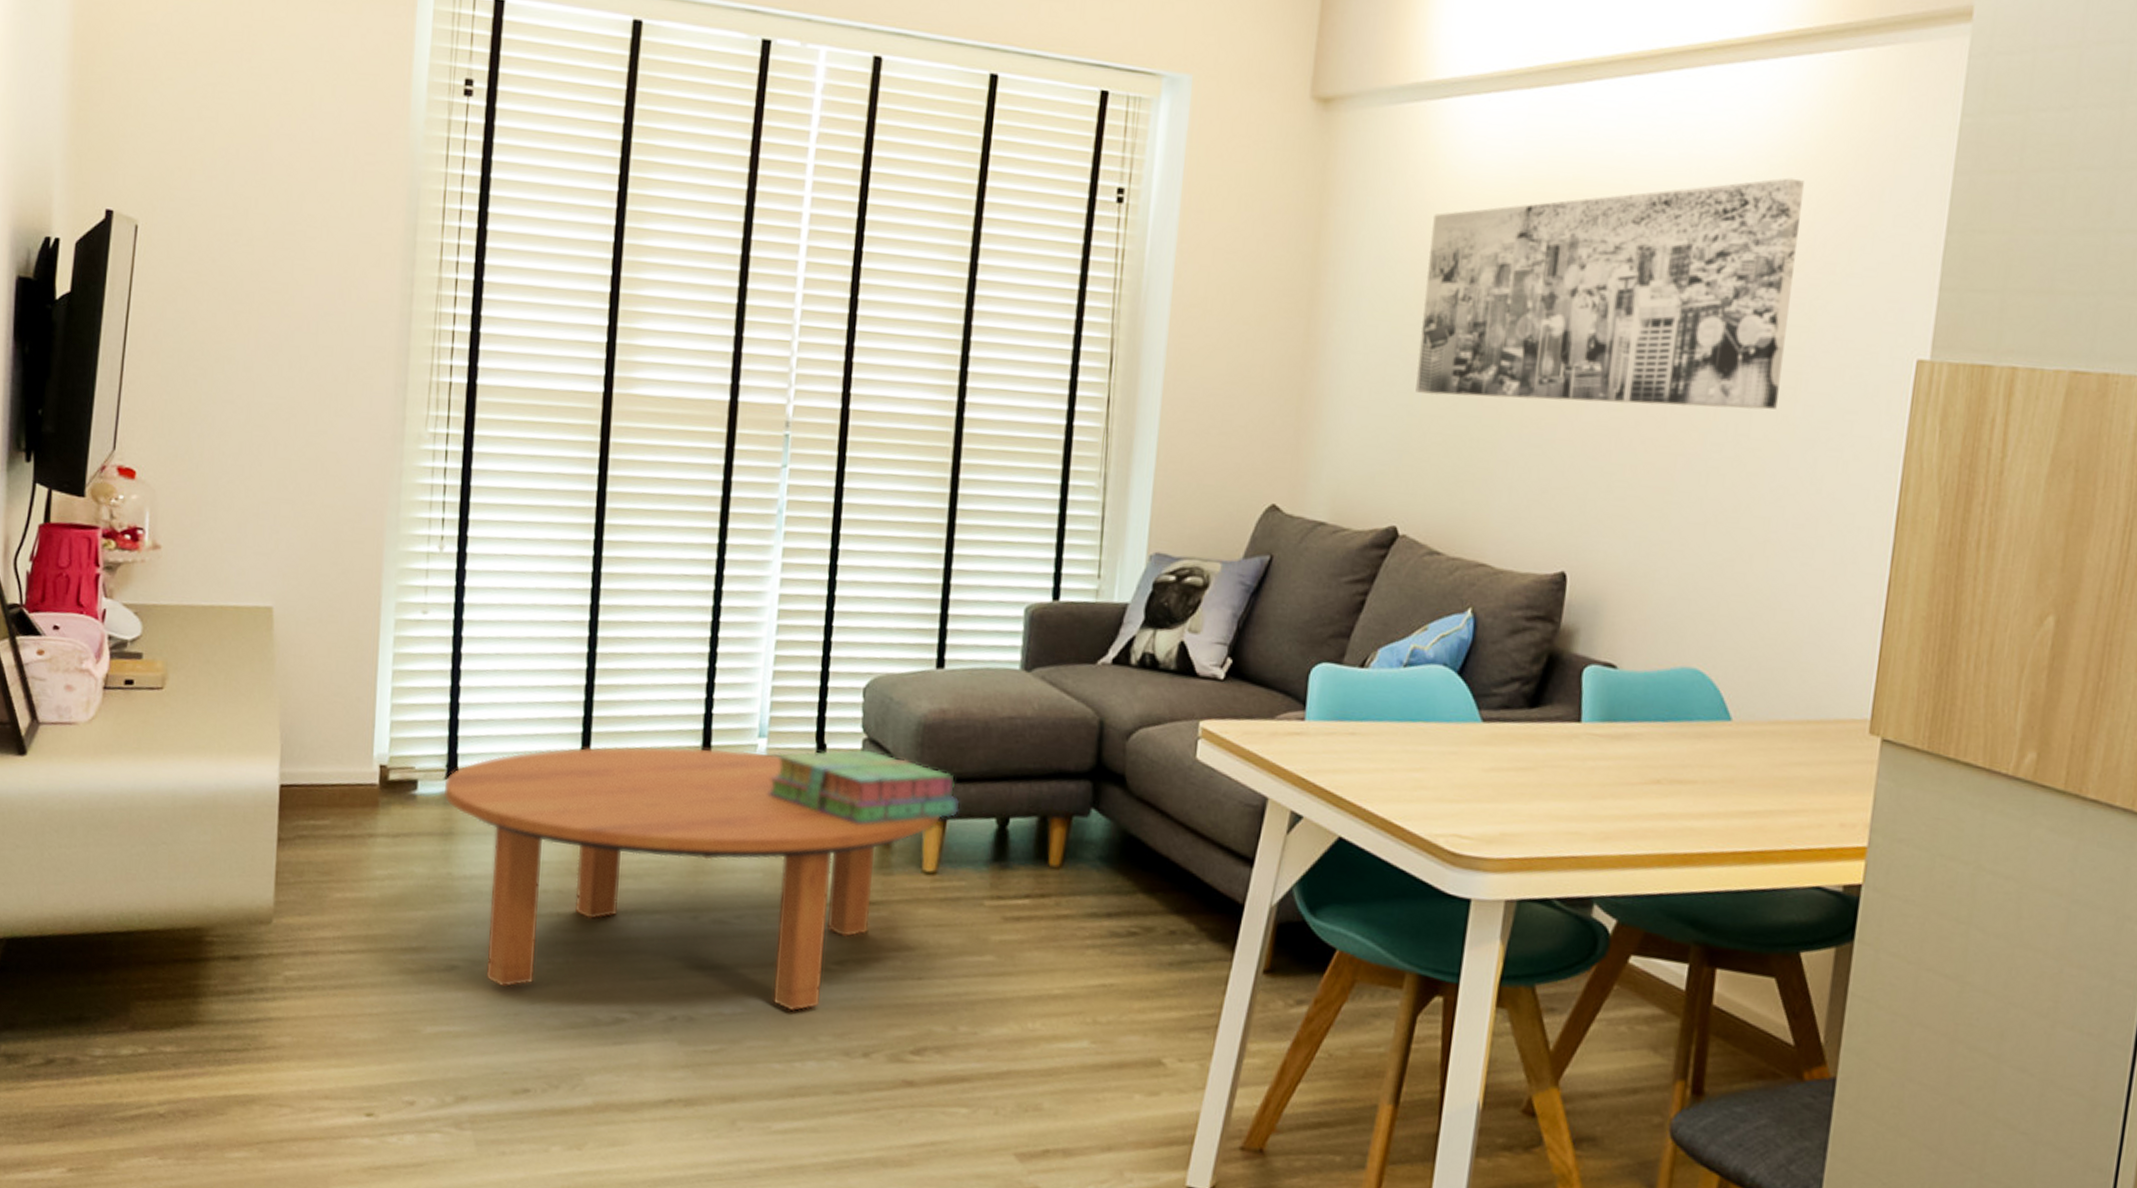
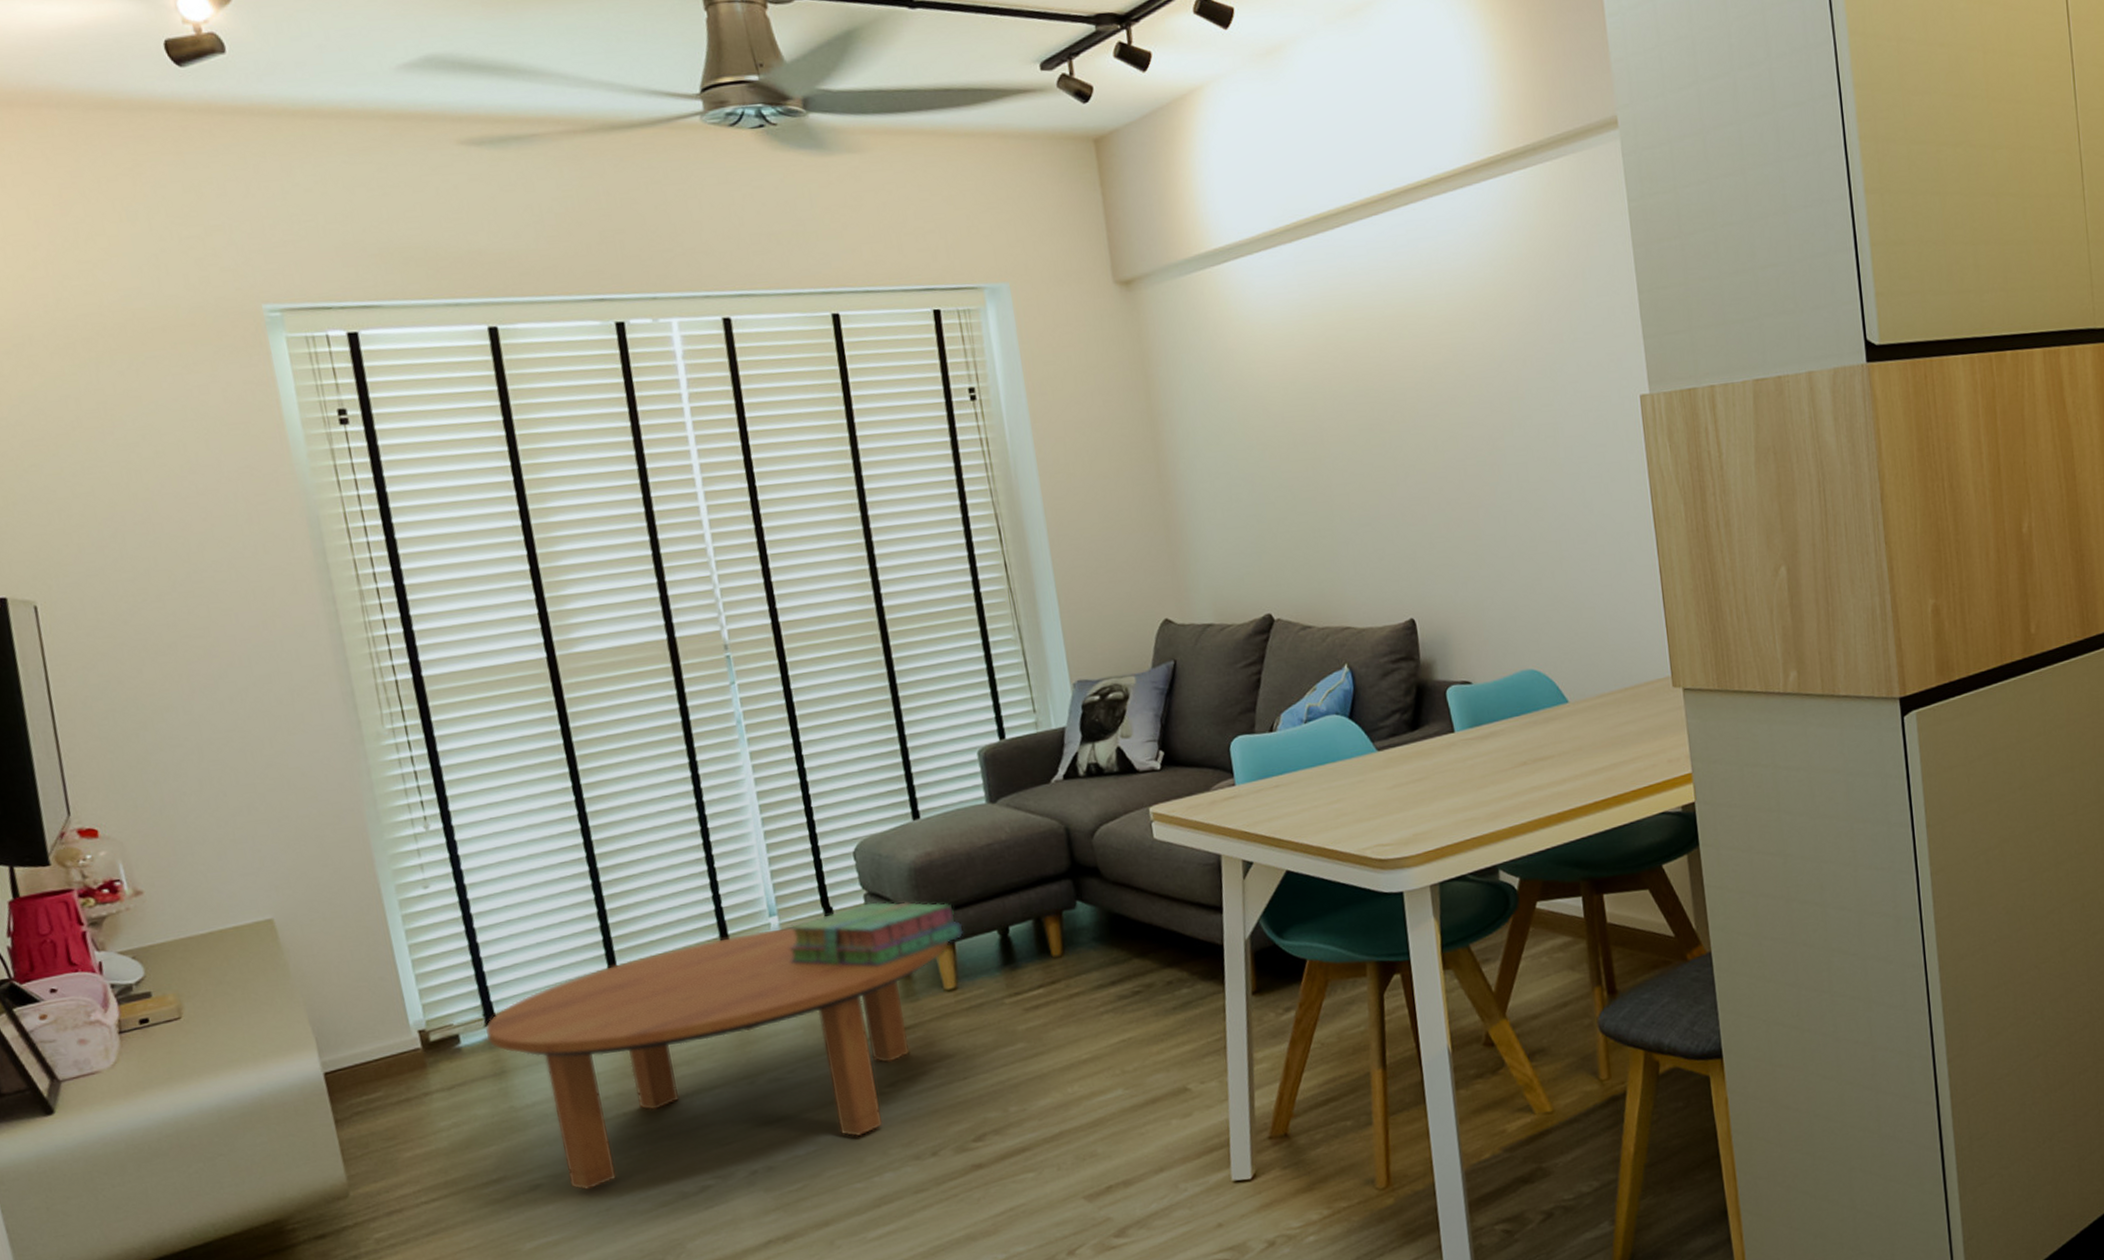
wall art: present [1415,178,1804,410] -> none [1239,274,1544,503]

